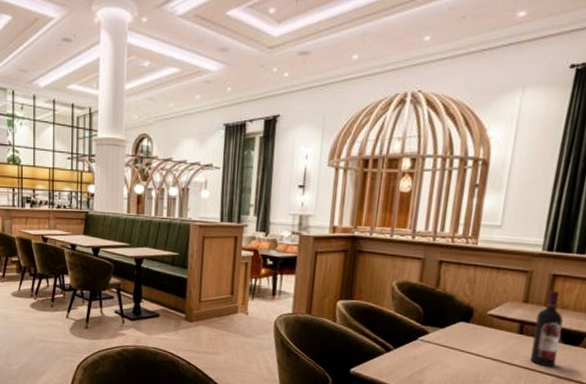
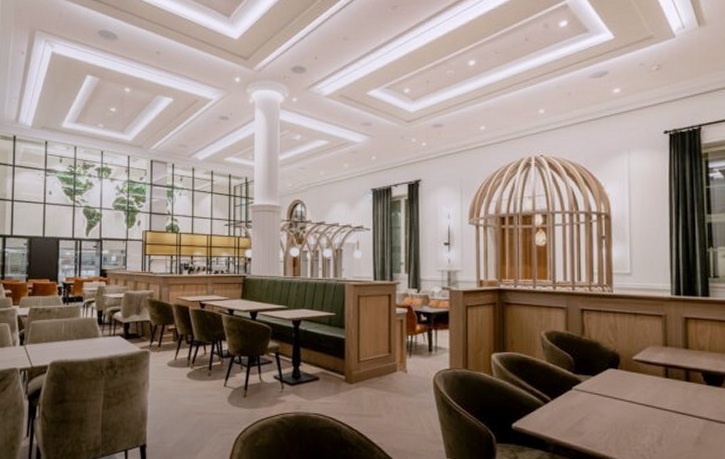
wine bottle: present [529,290,564,367] -> none [678,332,704,410]

